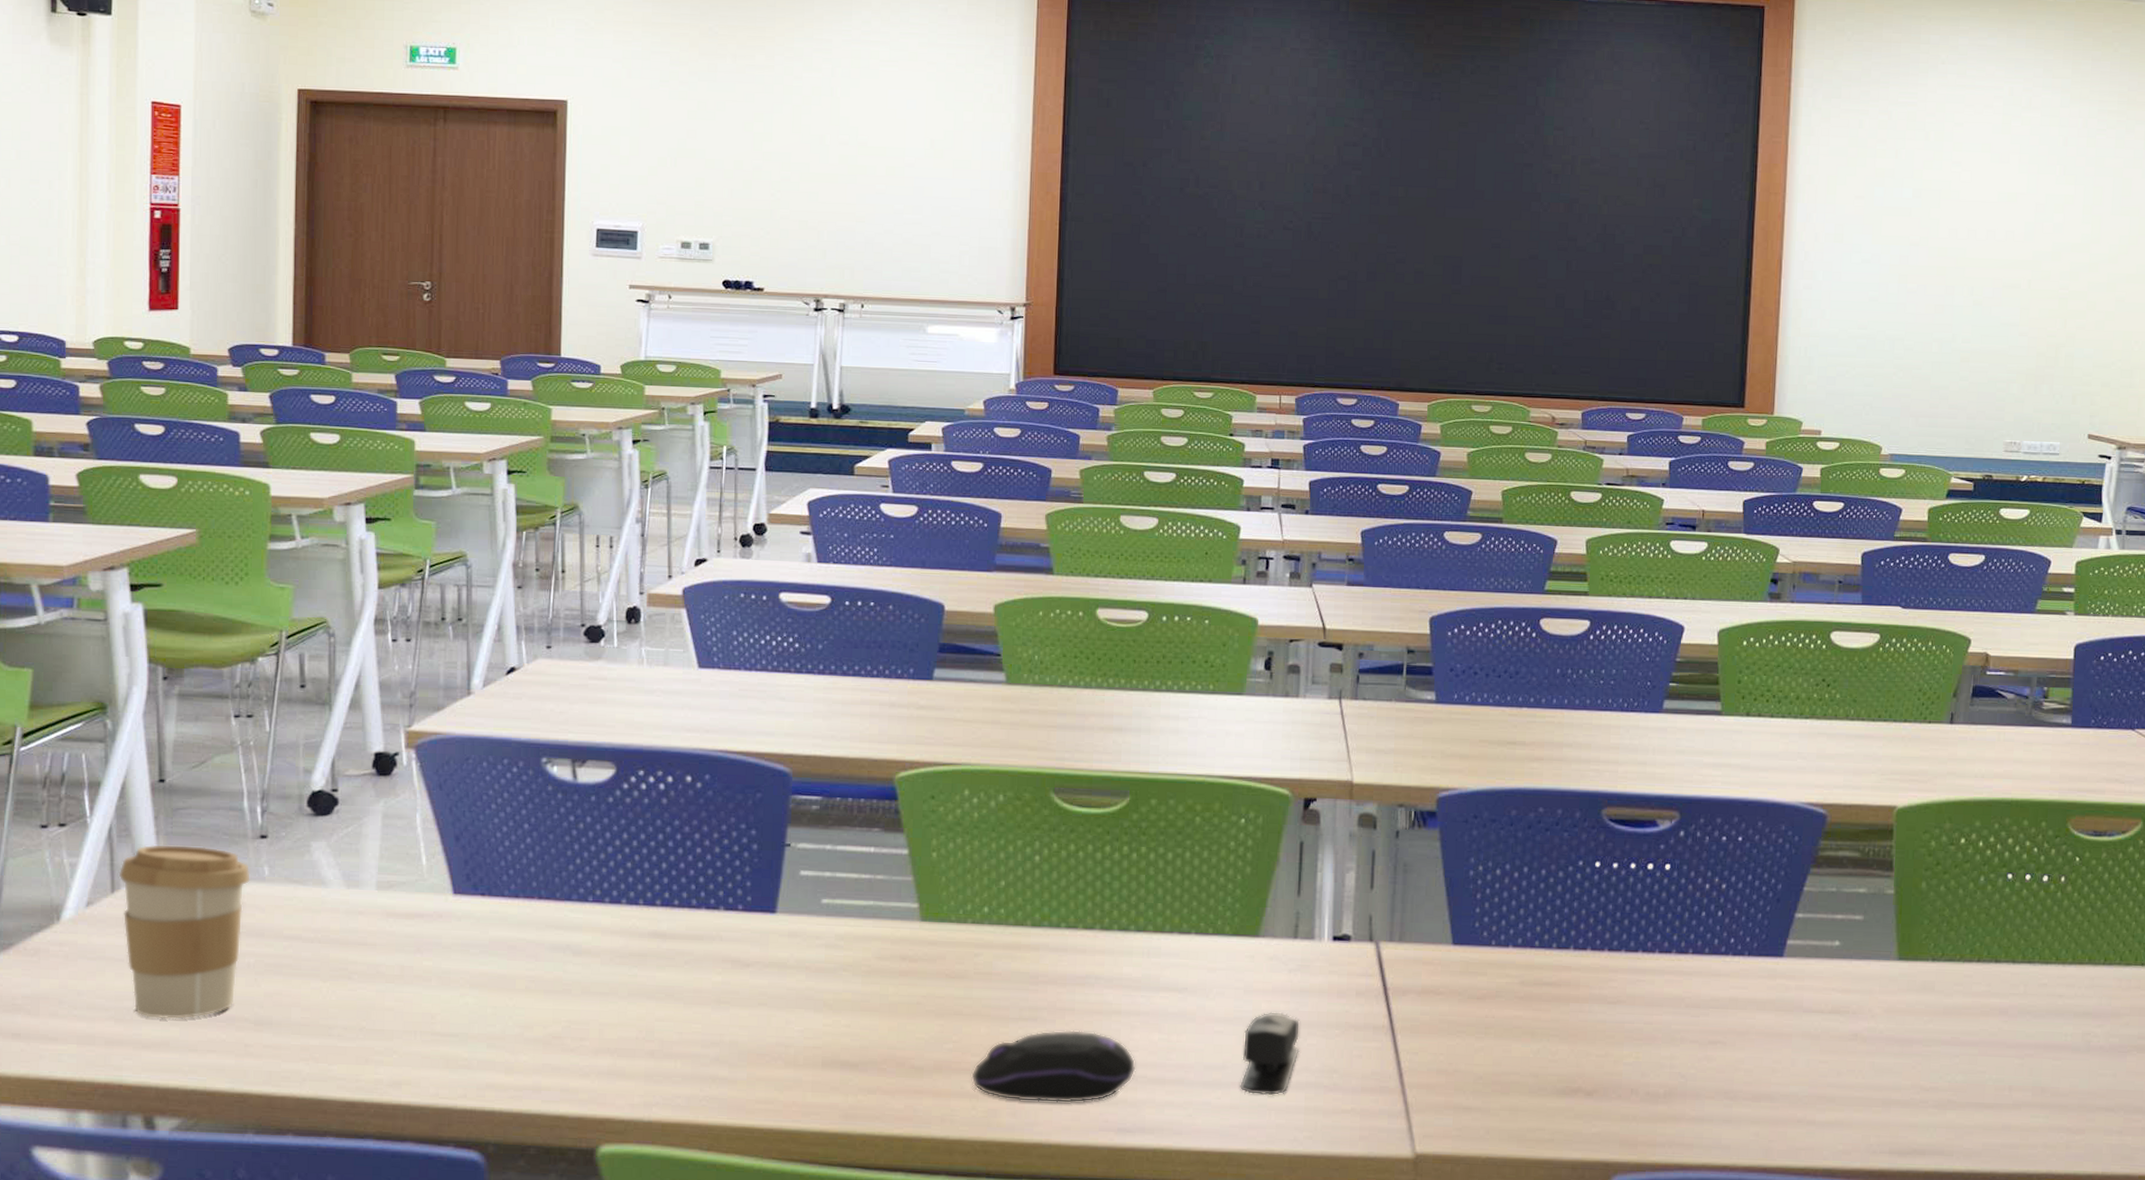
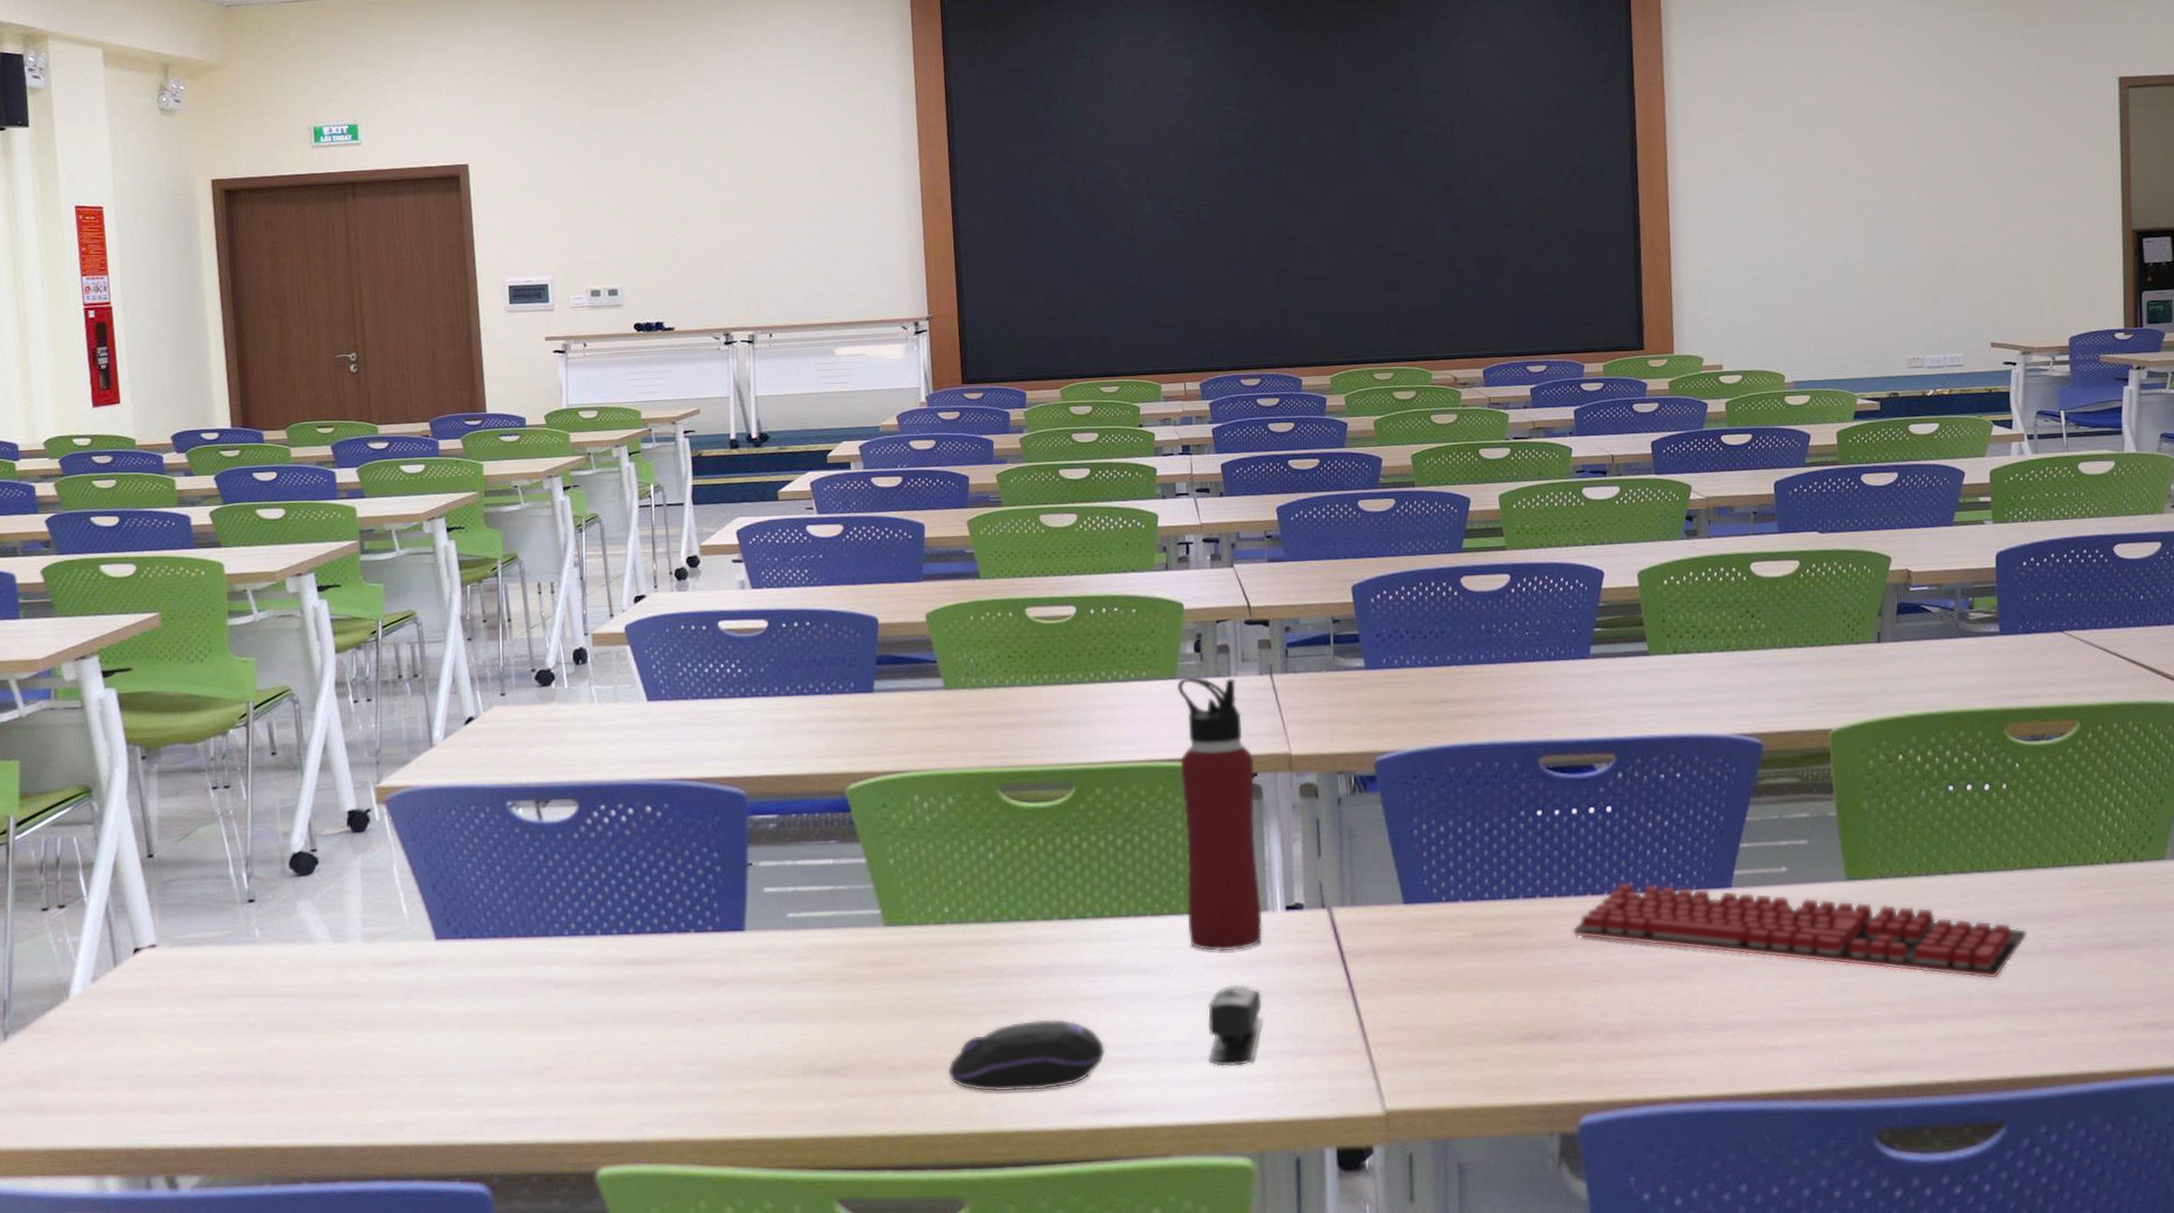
coffee cup: present [118,844,250,1019] -> none [119,915,243,1083]
water bottle: none [1231,694,1315,977] -> present [1176,676,1263,952]
keyboard: none [1620,941,2074,1072] -> present [1572,881,2028,980]

